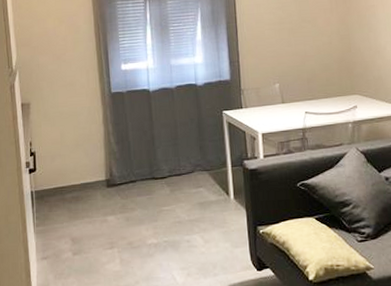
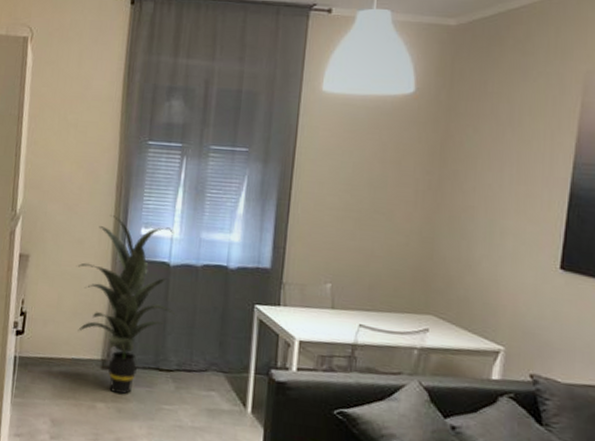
indoor plant: none [72,58,160,206] -> present [77,215,175,395]

